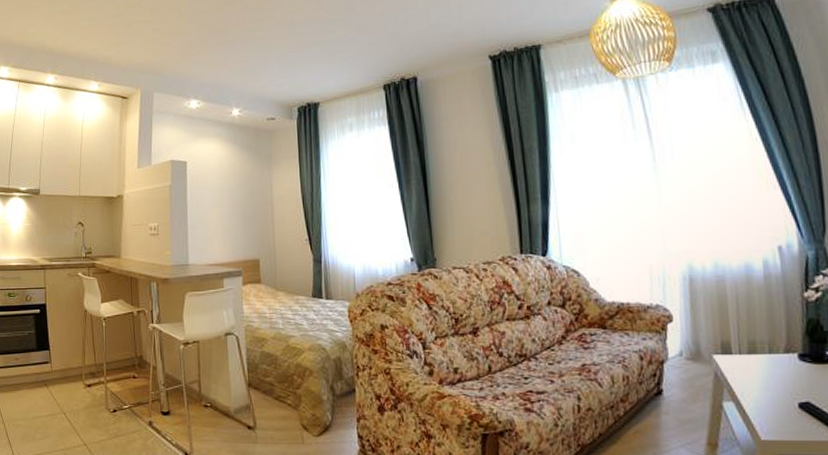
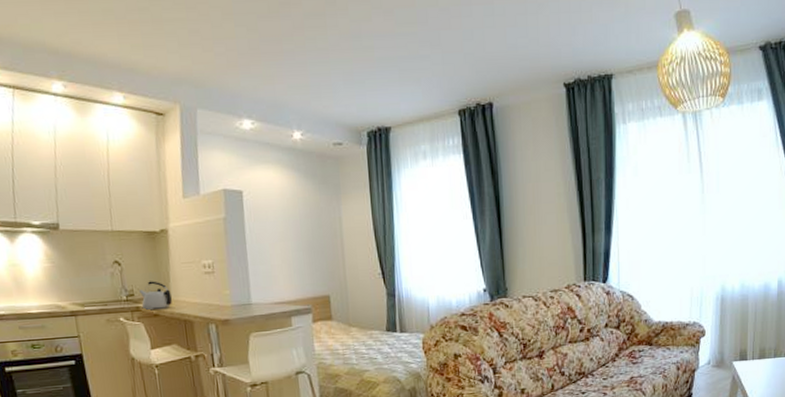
kettle: none [96,240,122,267] -> present [139,281,172,311]

